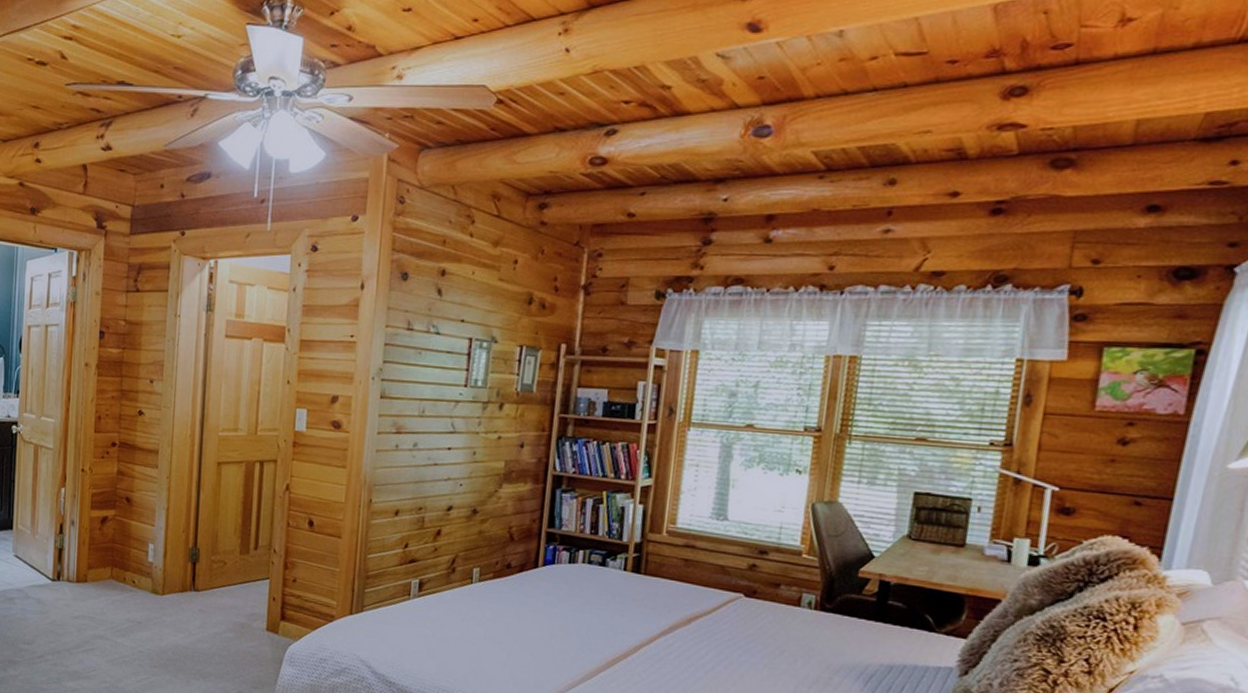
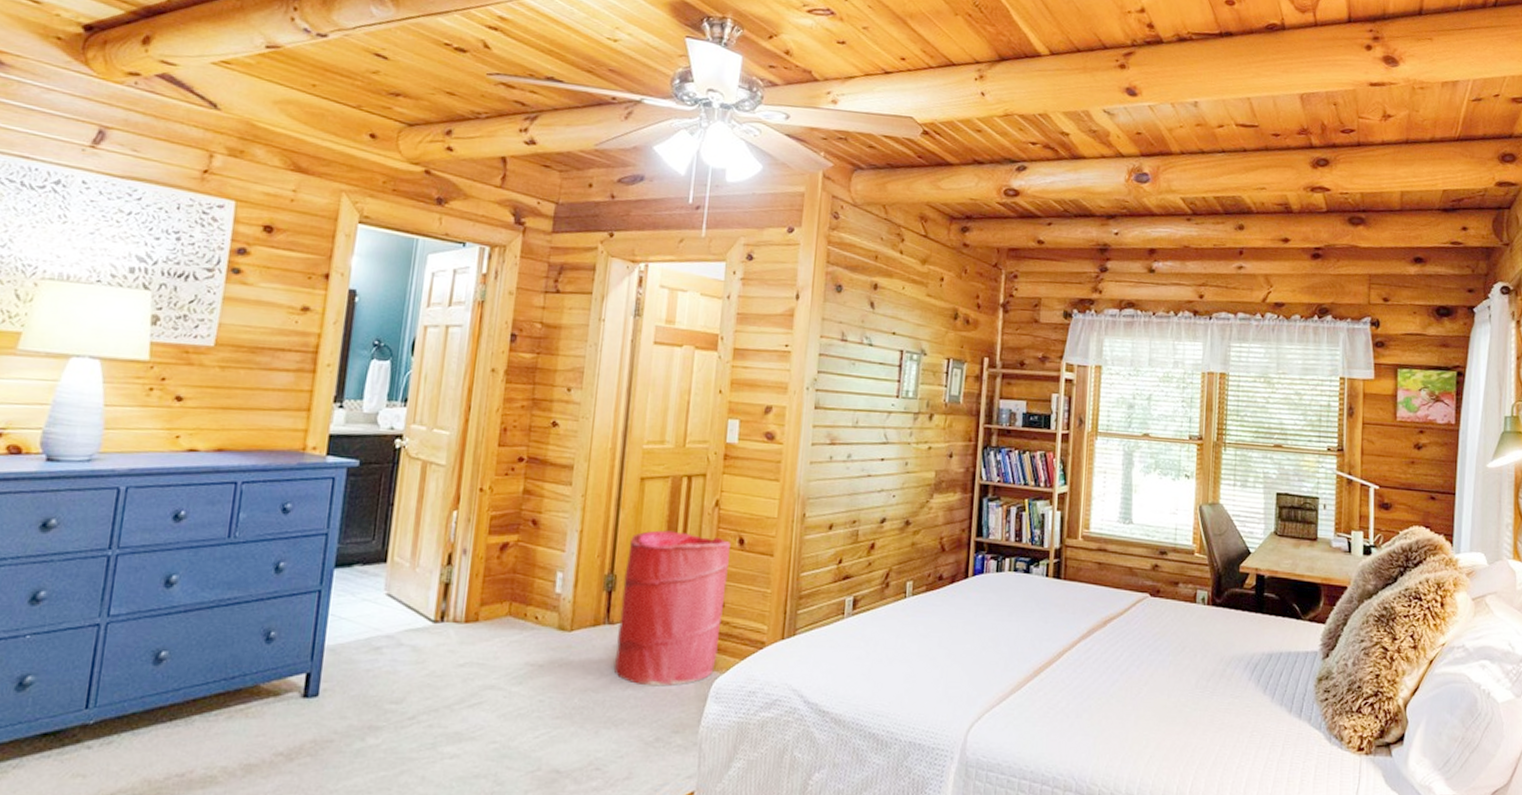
laundry hamper: none [201,510,301,648] -> present [614,530,730,687]

